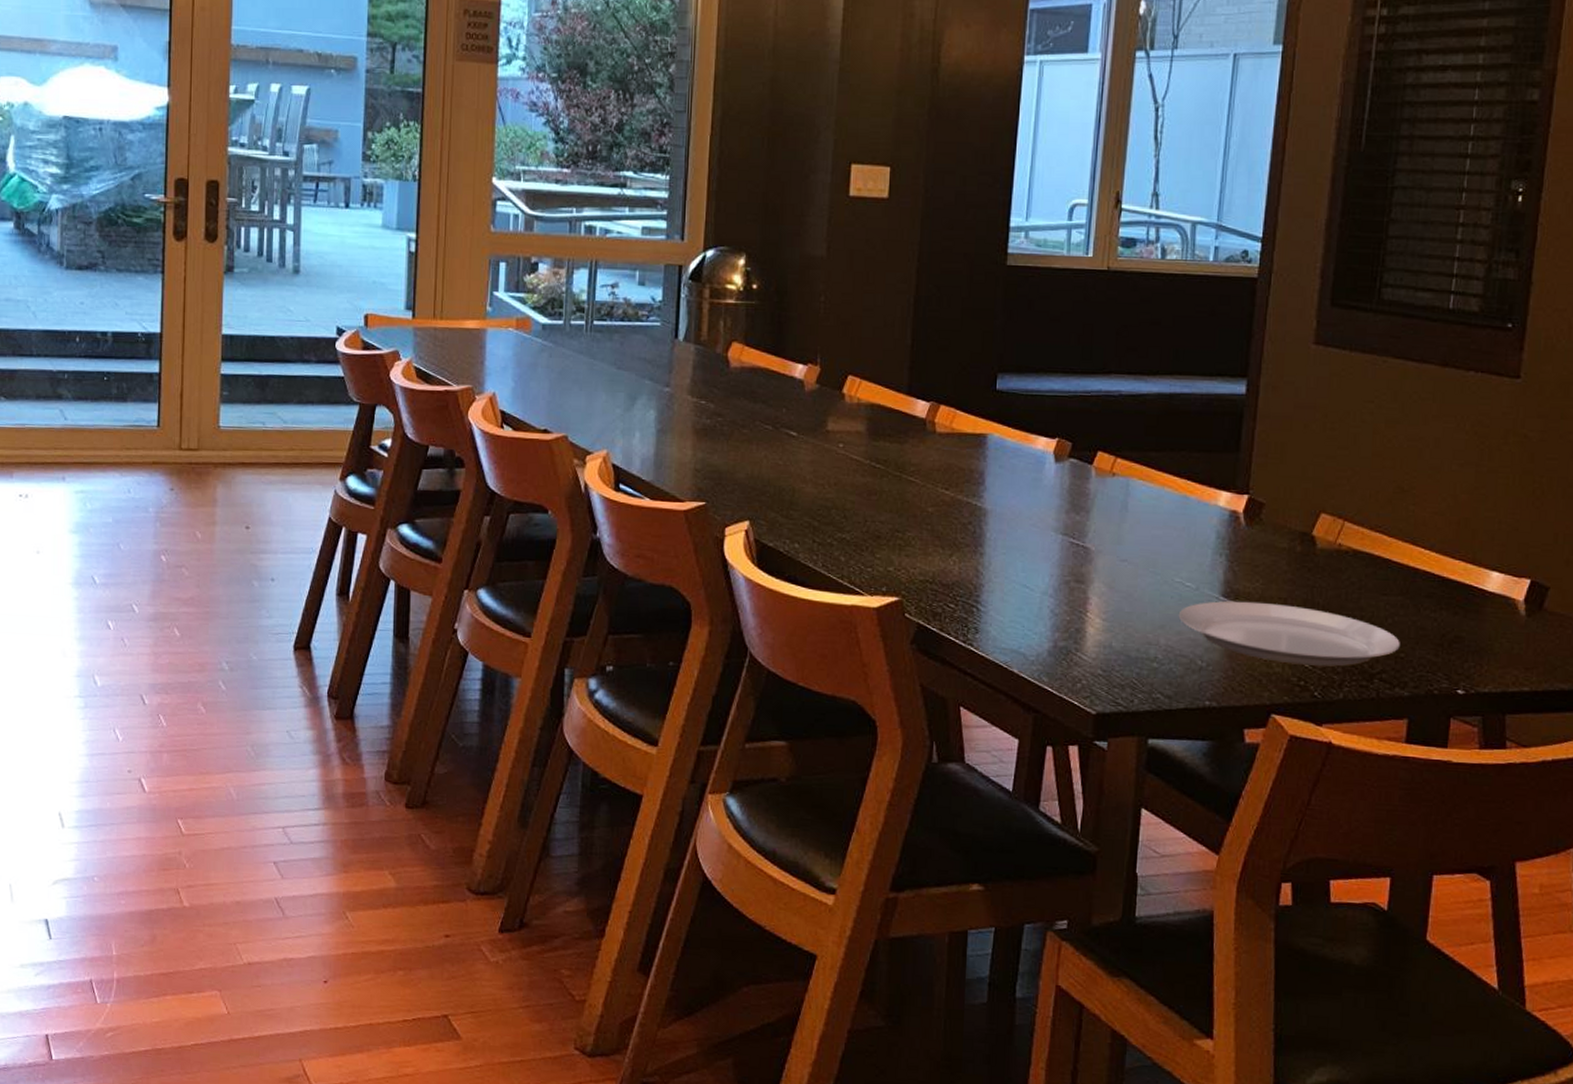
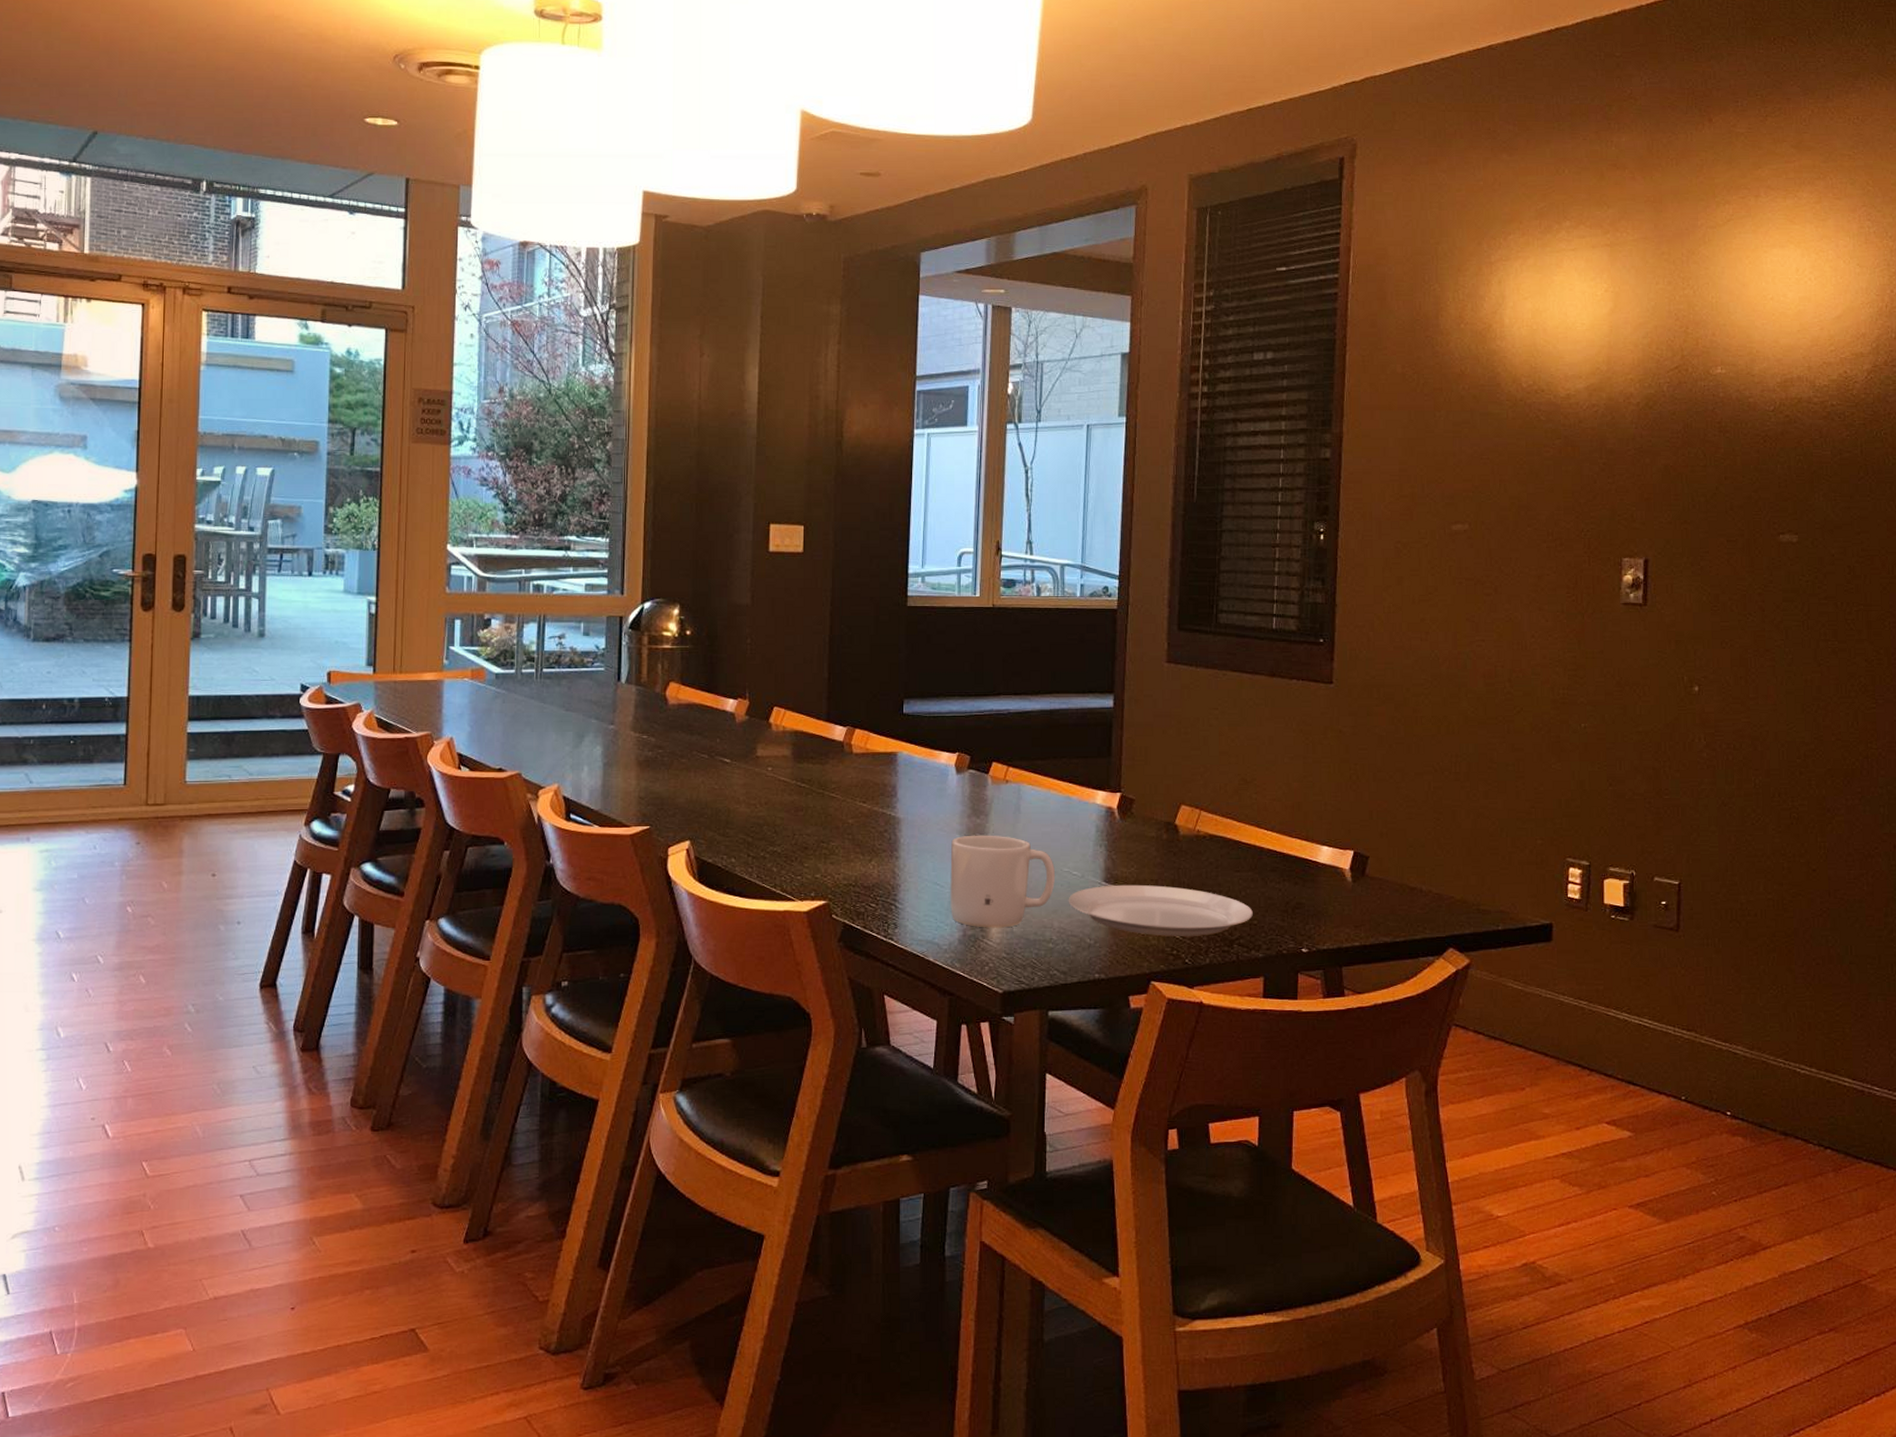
mug: none [1040,533,1165,642] -> present [950,835,1055,928]

